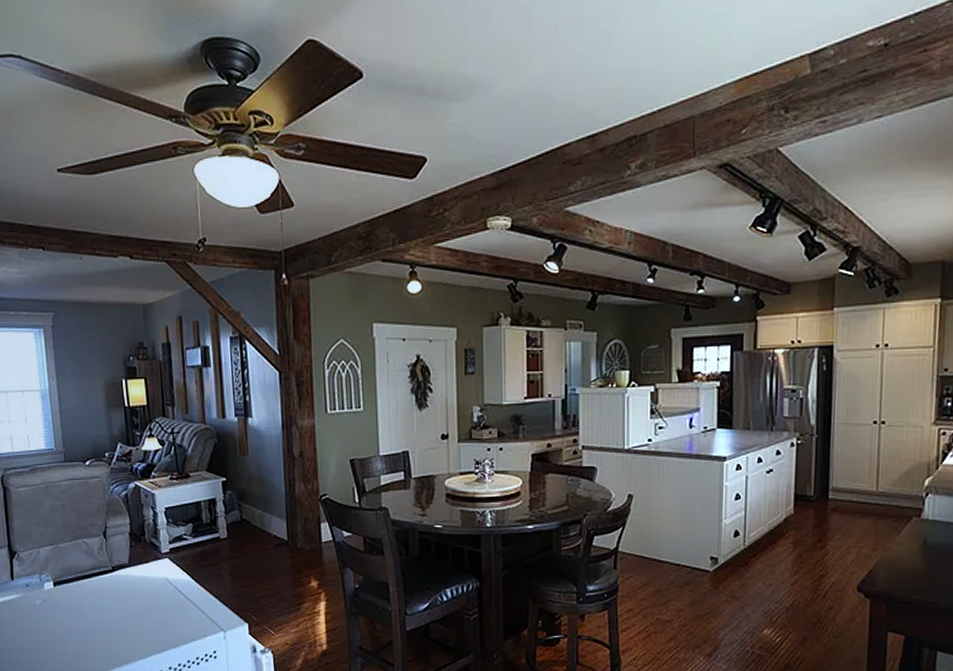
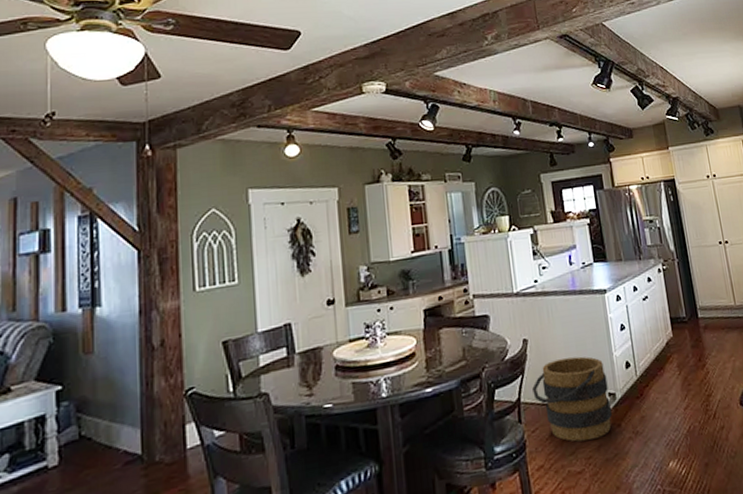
bucket: none [632,518,711,596] -> present [532,356,612,442]

